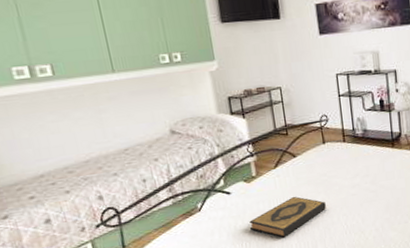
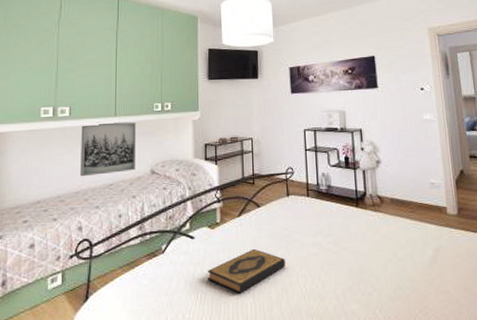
wall art: none [73,78,152,144] -> present [80,122,136,177]

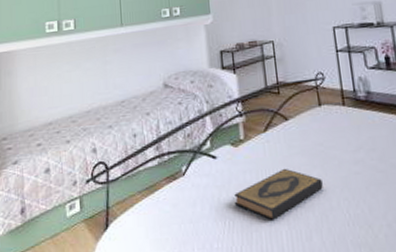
wall art: present [80,122,136,177] -> none [88,31,147,95]

